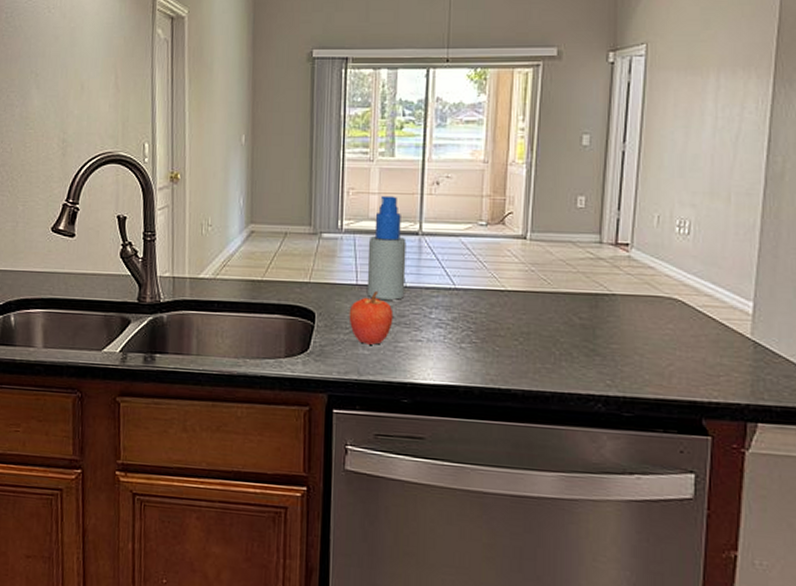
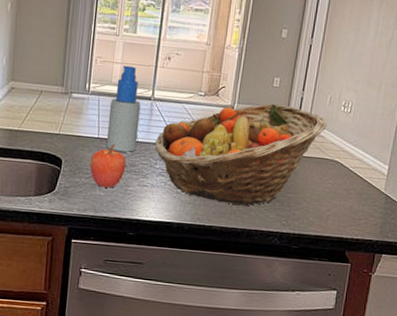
fruit basket: none [427,229,656,363] -> present [154,103,327,206]

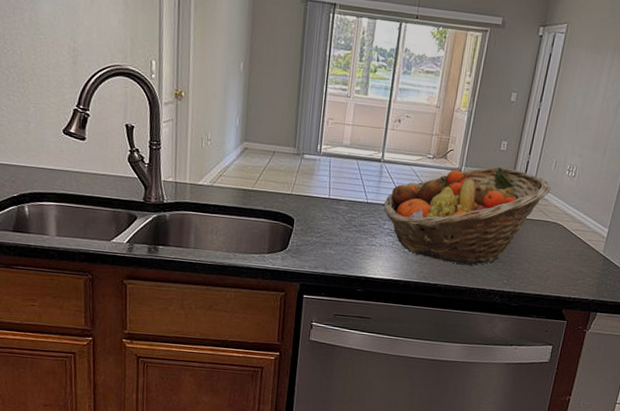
apple: present [89,144,126,188] -> none [320,204,356,247]
spray bottle: present [105,65,141,152] -> none [336,127,371,213]

